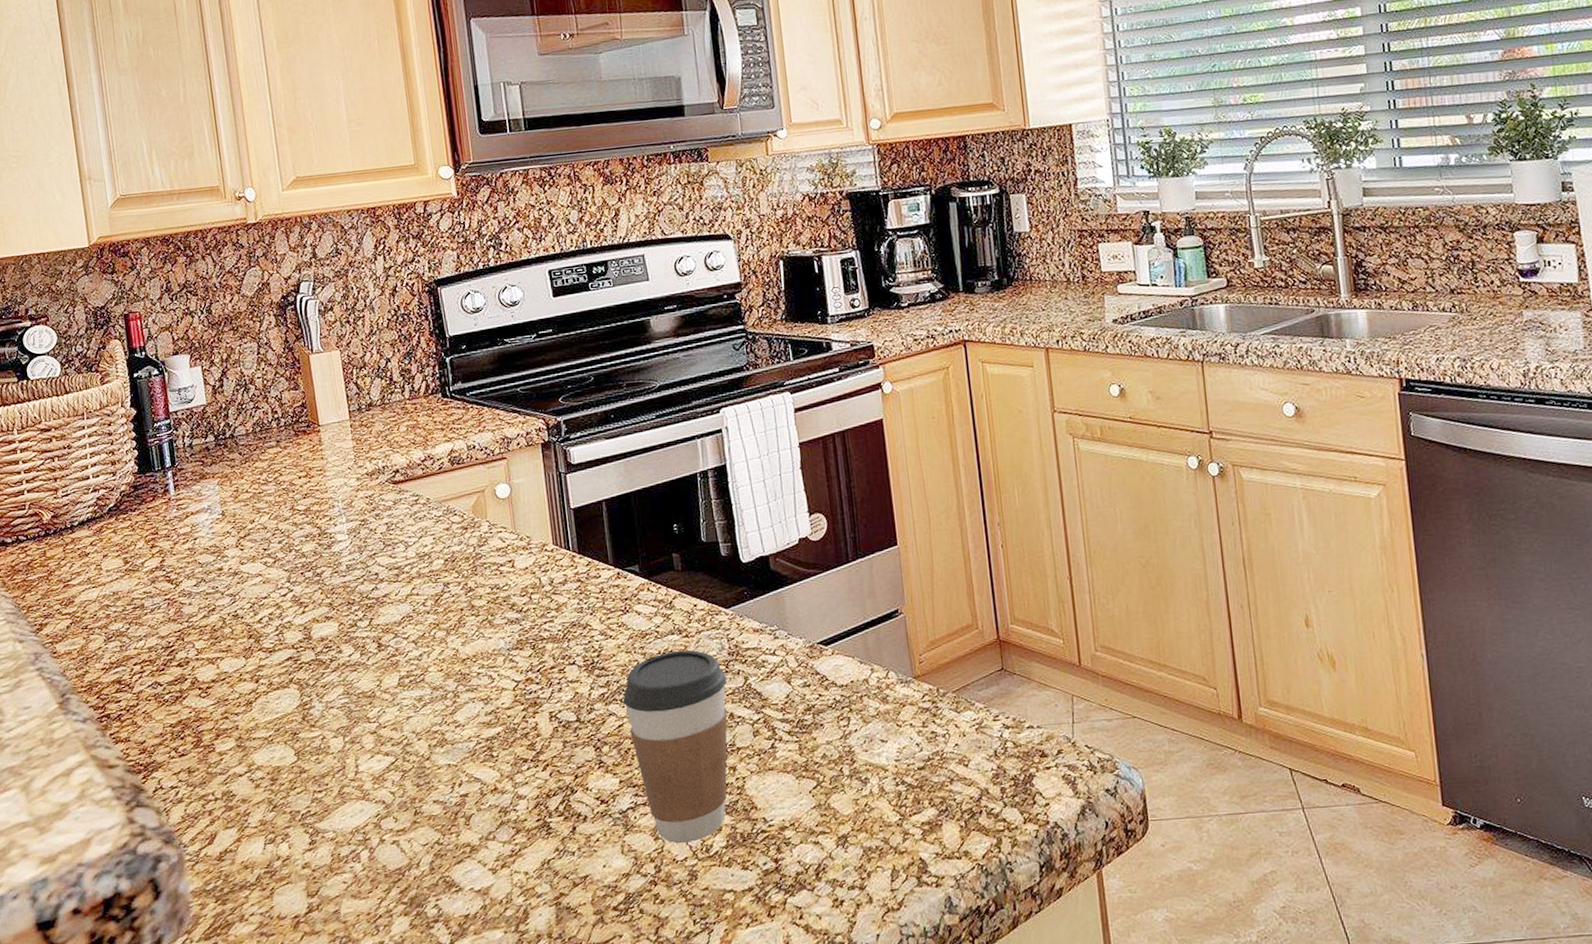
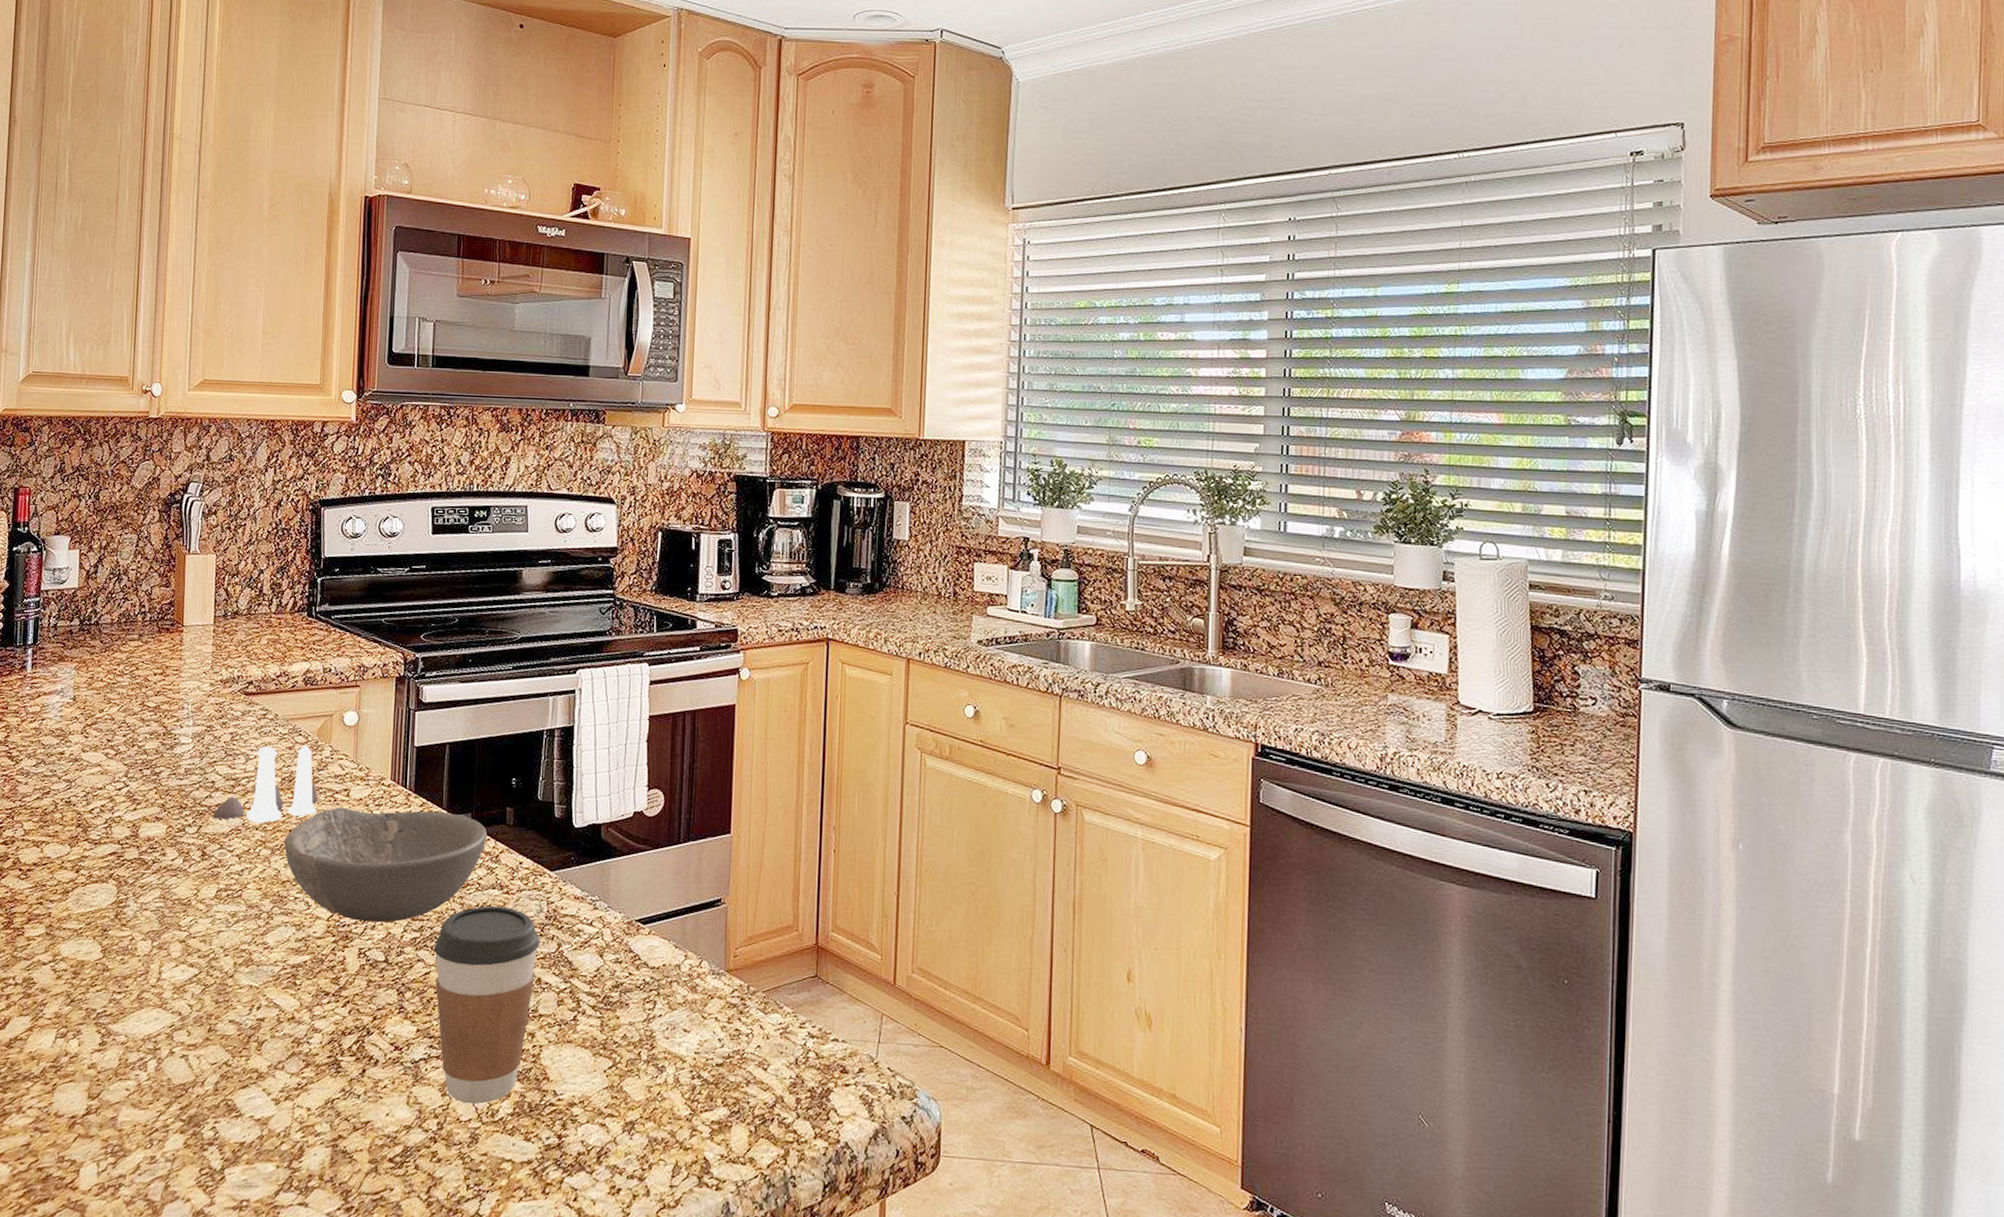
salt and pepper shaker set: none [381,524,486,609] -> present [212,745,318,824]
bowl: none [458,567,658,686] -> present [284,807,488,923]

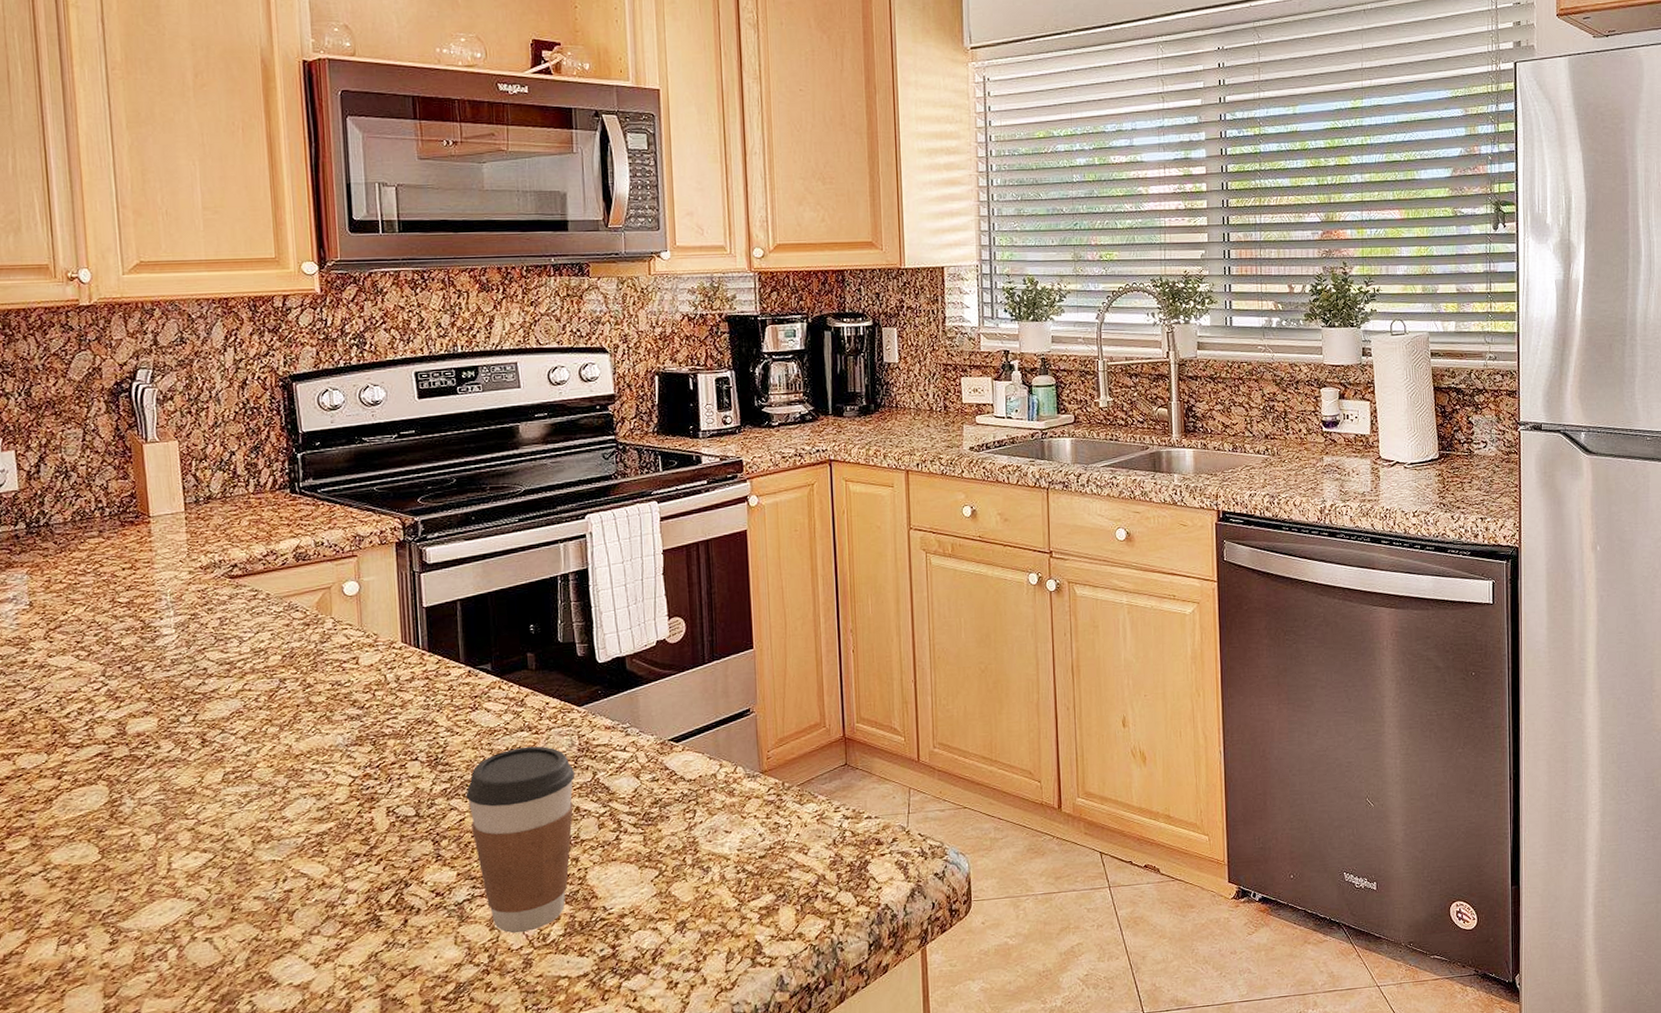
salt and pepper shaker set: present [212,745,318,824] -> none [208,620,326,705]
bowl: present [284,807,488,923] -> none [293,666,510,782]

